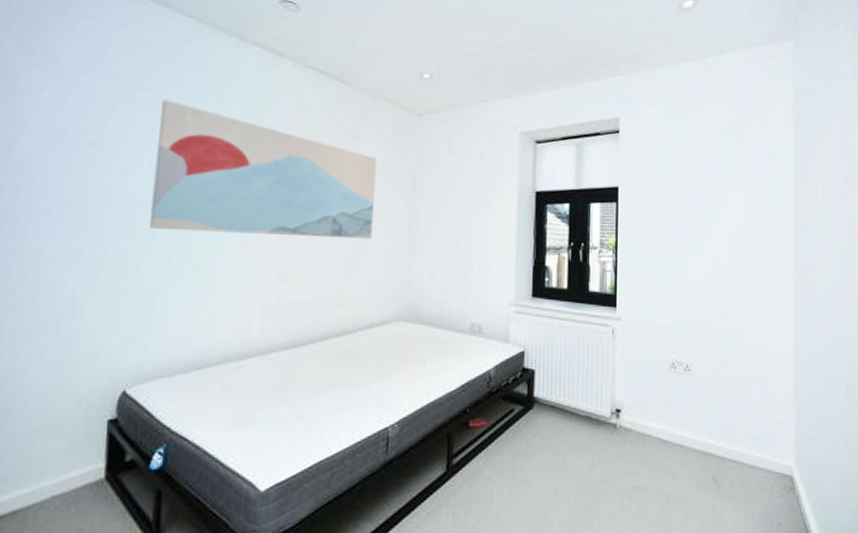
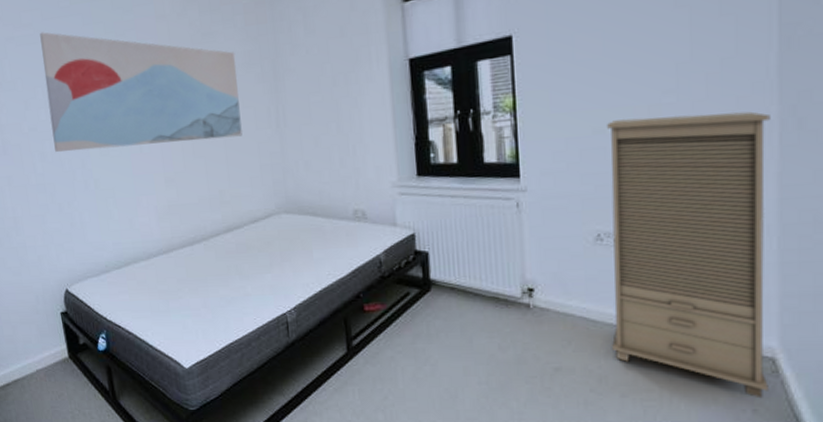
cabinet: none [679,267,789,513] -> present [607,111,770,399]

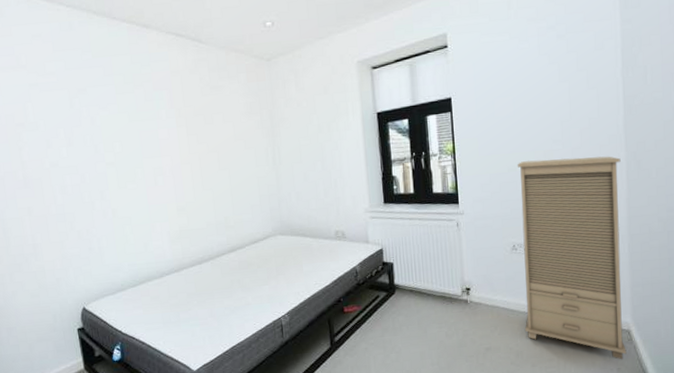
wall art: present [40,32,243,153] -> none [63,80,245,186]

